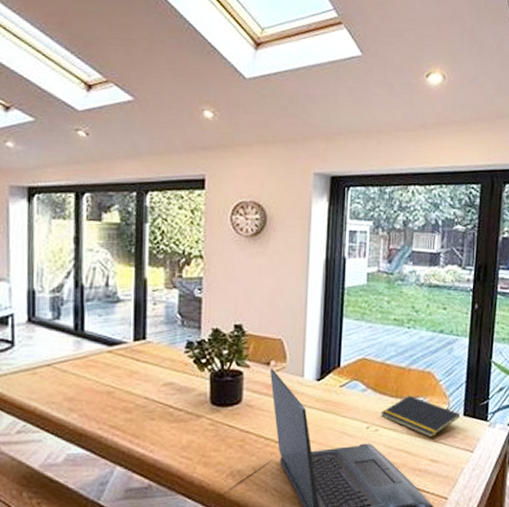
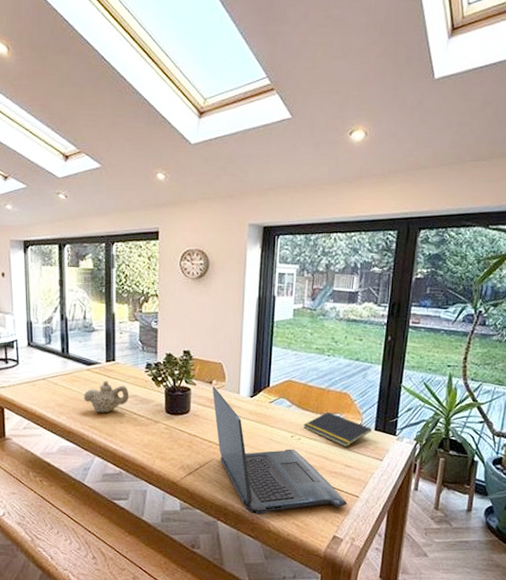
teapot: none [102,365,164,408] -> present [84,380,129,414]

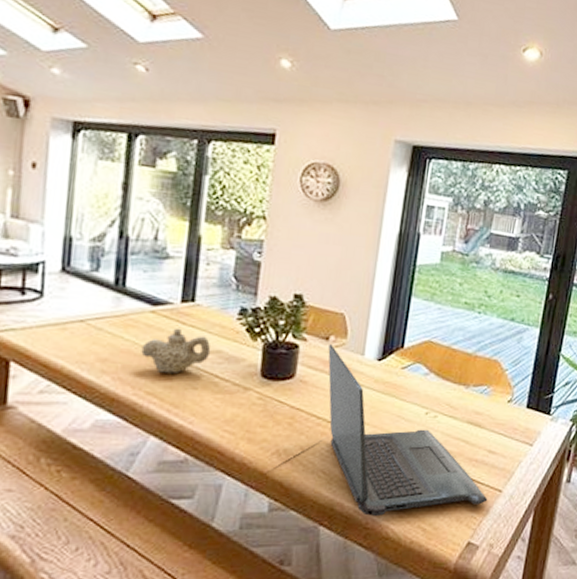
notepad: present [303,412,372,448] -> none [441,383,524,429]

